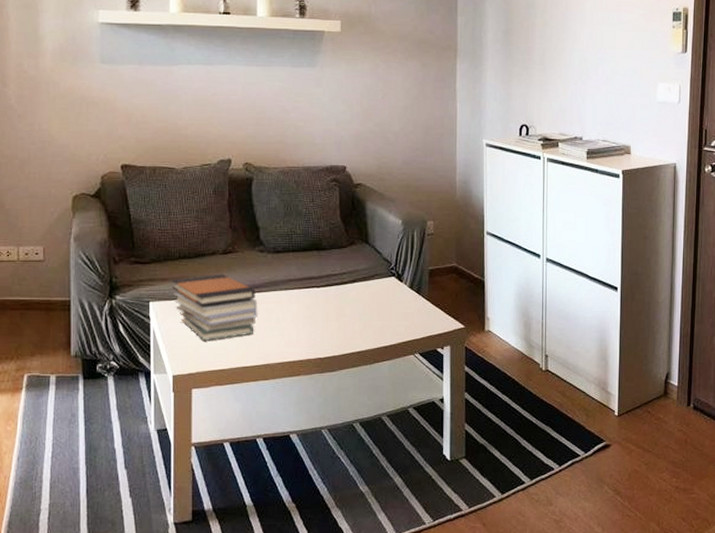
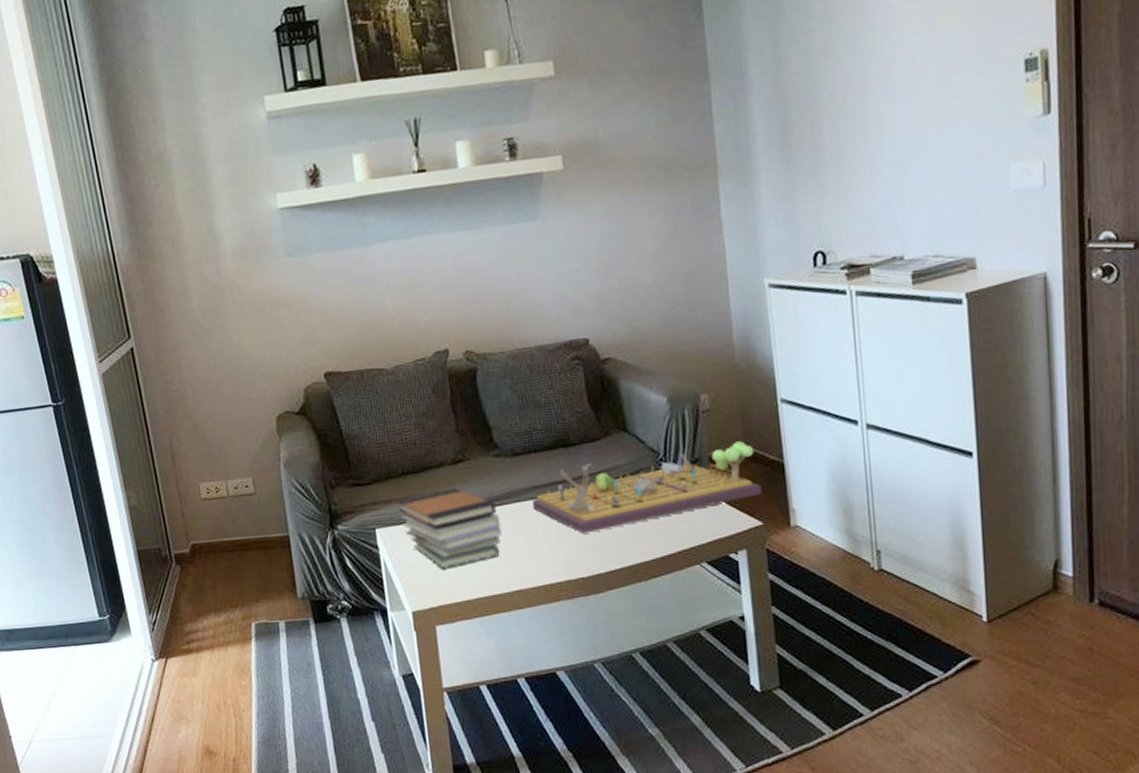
gameboard: none [286,261,466,322] -> present [533,441,762,534]

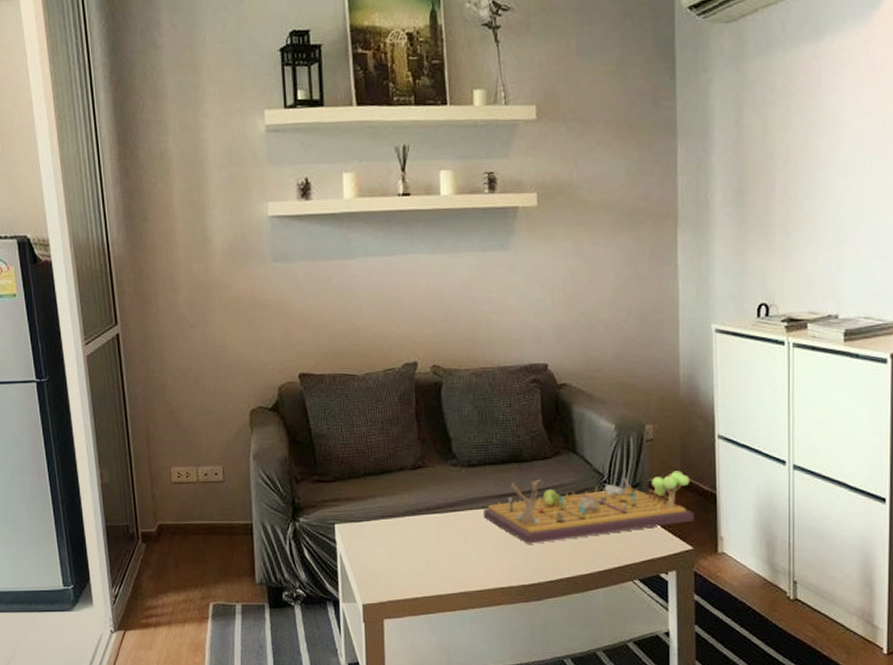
book stack: present [397,487,502,569] -> none [357,491,453,566]

